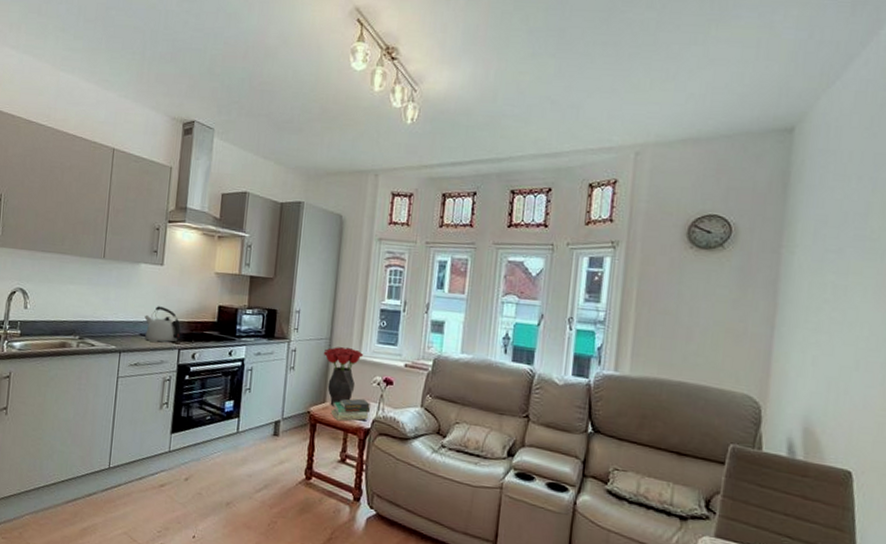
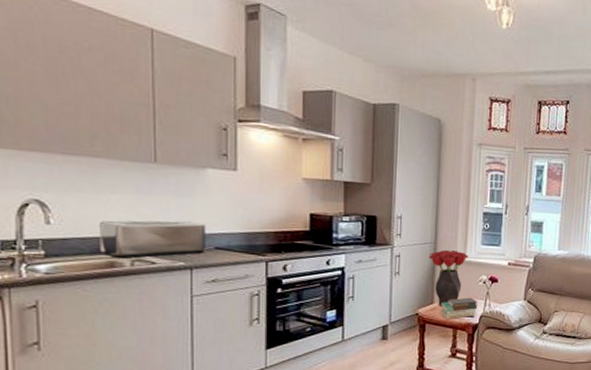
toaster: none [57,307,135,340] -> present [100,221,206,258]
kettle: present [144,306,181,343] -> none [219,216,266,257]

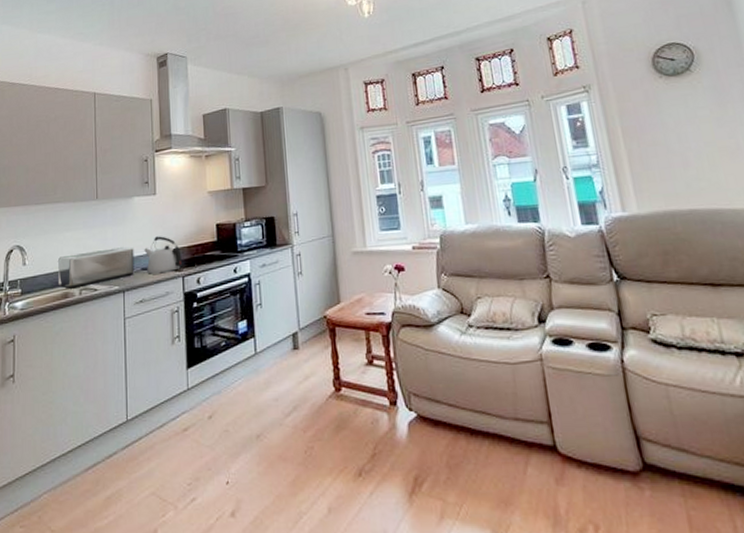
kettle: none [219,216,266,257] -> present [144,236,182,276]
bouquet: present [429,250,469,306] -> none [329,241,370,305]
books: present [439,297,477,320] -> none [347,291,388,320]

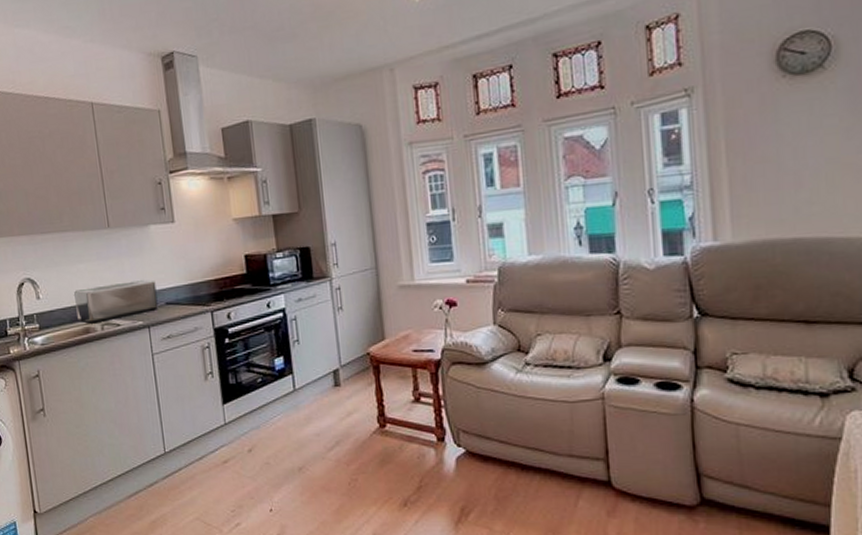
kettle: present [144,236,182,276] -> none [167,268,210,310]

